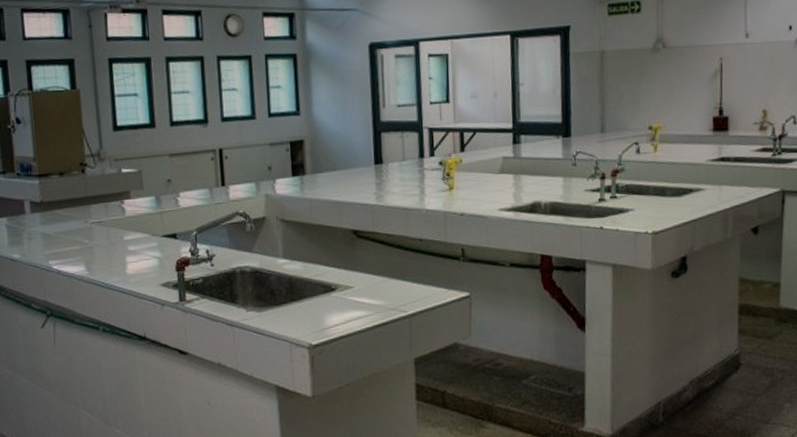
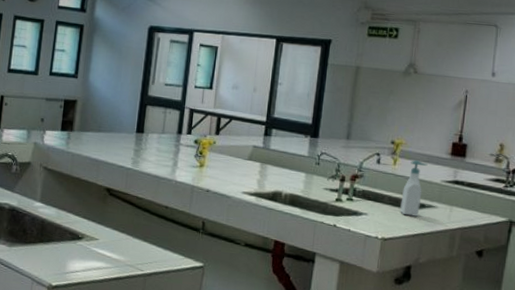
soap bottle: none [667,143,690,204] -> present [400,160,428,217]

